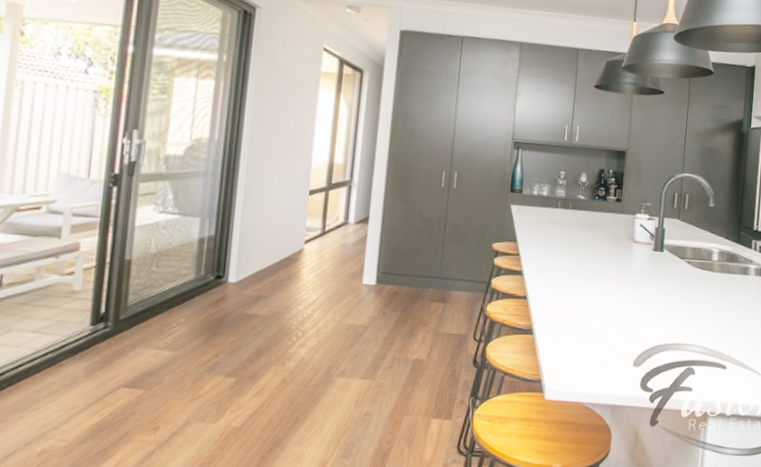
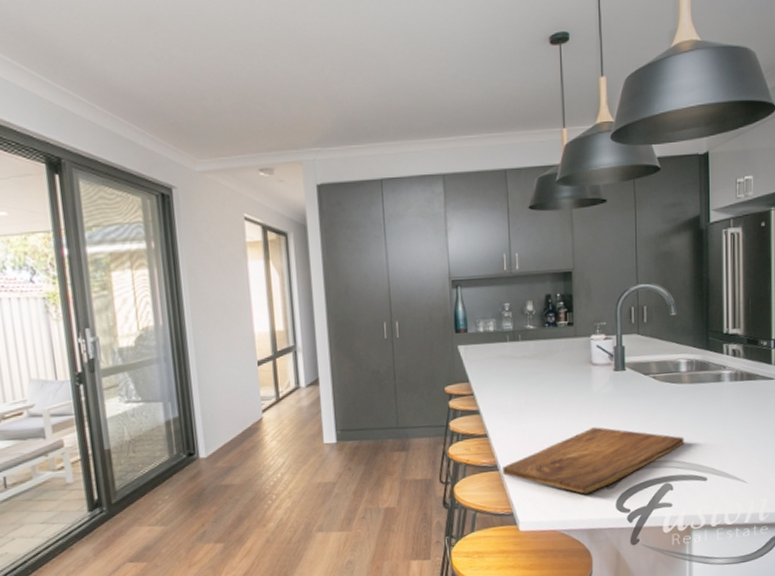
cutting board: none [536,303,710,369] -> present [502,427,684,494]

